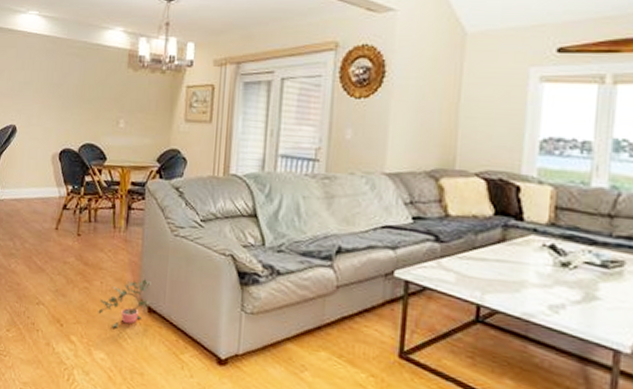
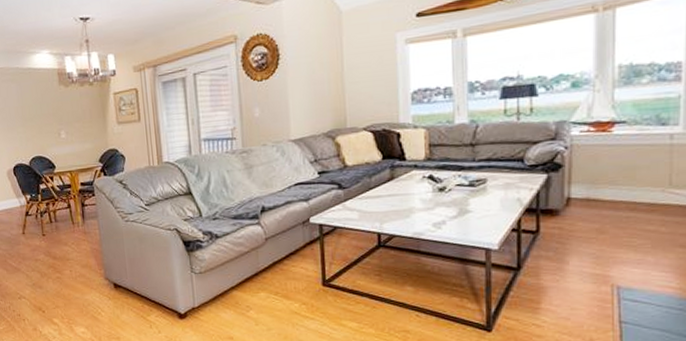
potted plant: present [98,279,151,328] -> none [72,261,114,306]

